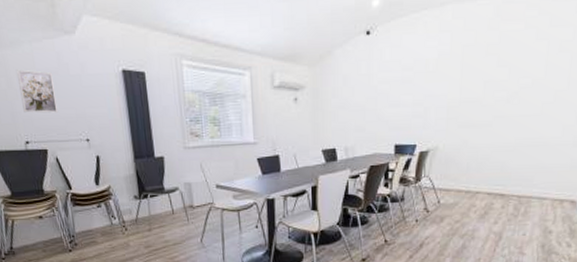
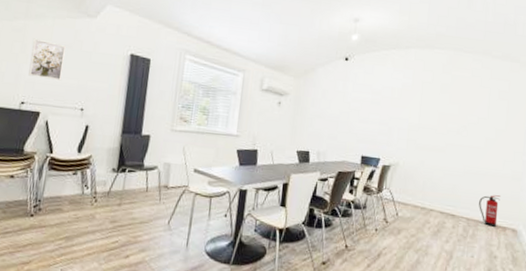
fire extinguisher: none [532,166,558,201] -> present [479,195,500,227]

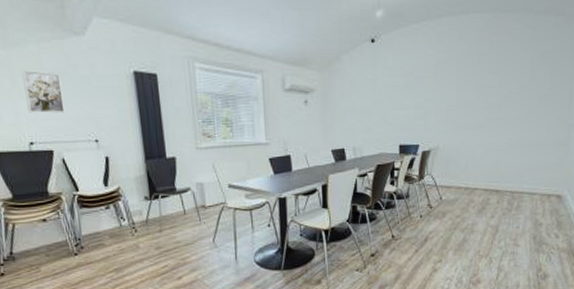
fire extinguisher: present [479,195,500,227] -> none [523,164,545,196]

